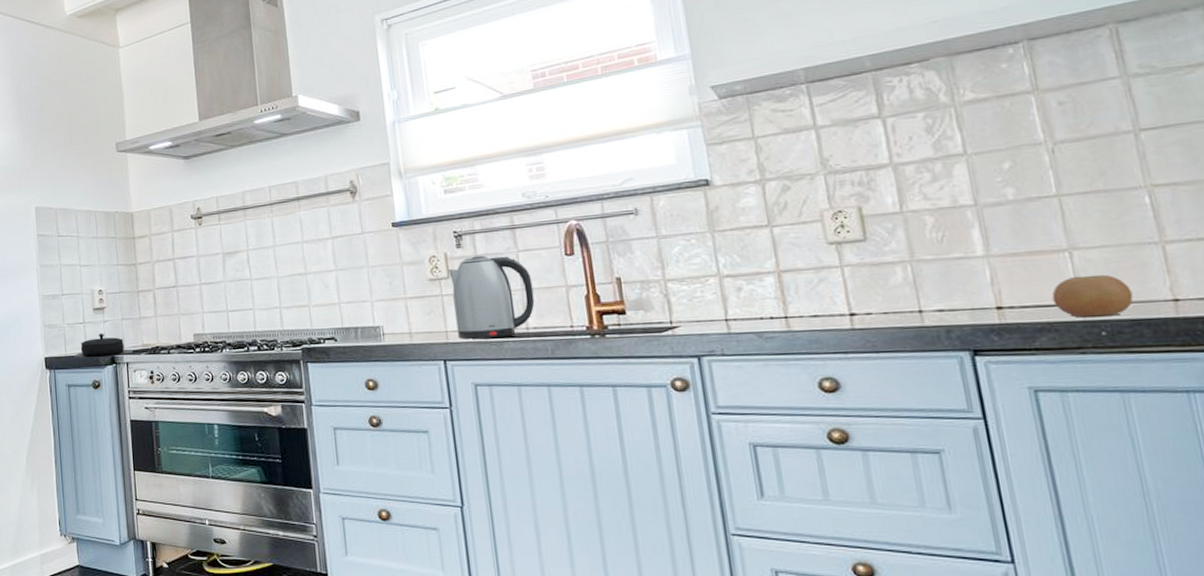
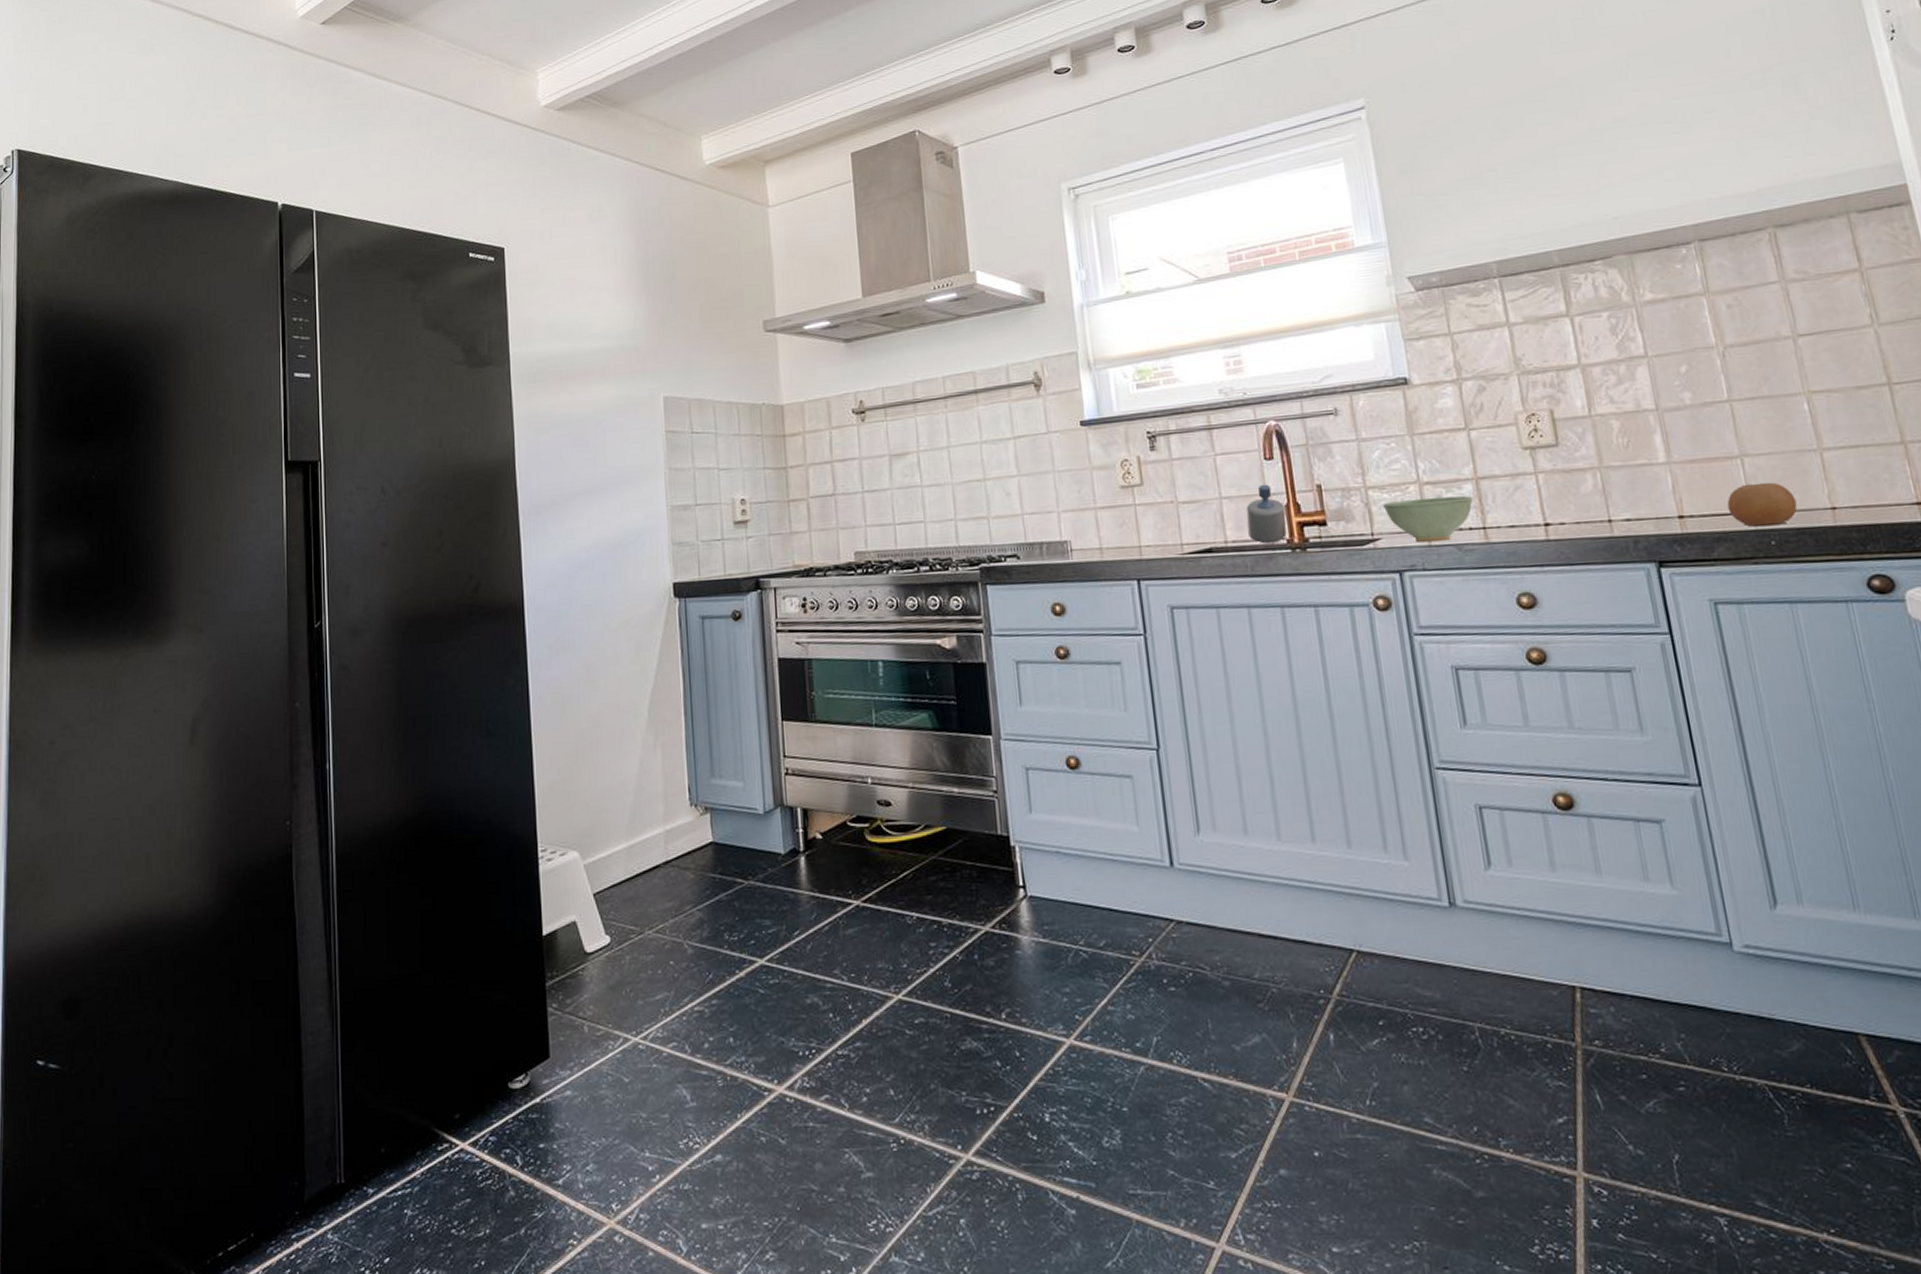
cooking pot: present [73,333,133,359] -> none [708,552,782,584]
kettle: present [448,255,535,339] -> none [1142,459,1234,555]
soap dispenser: none [547,277,587,331] -> present [1246,484,1287,544]
bowl: none [681,287,775,331] -> present [1382,495,1473,543]

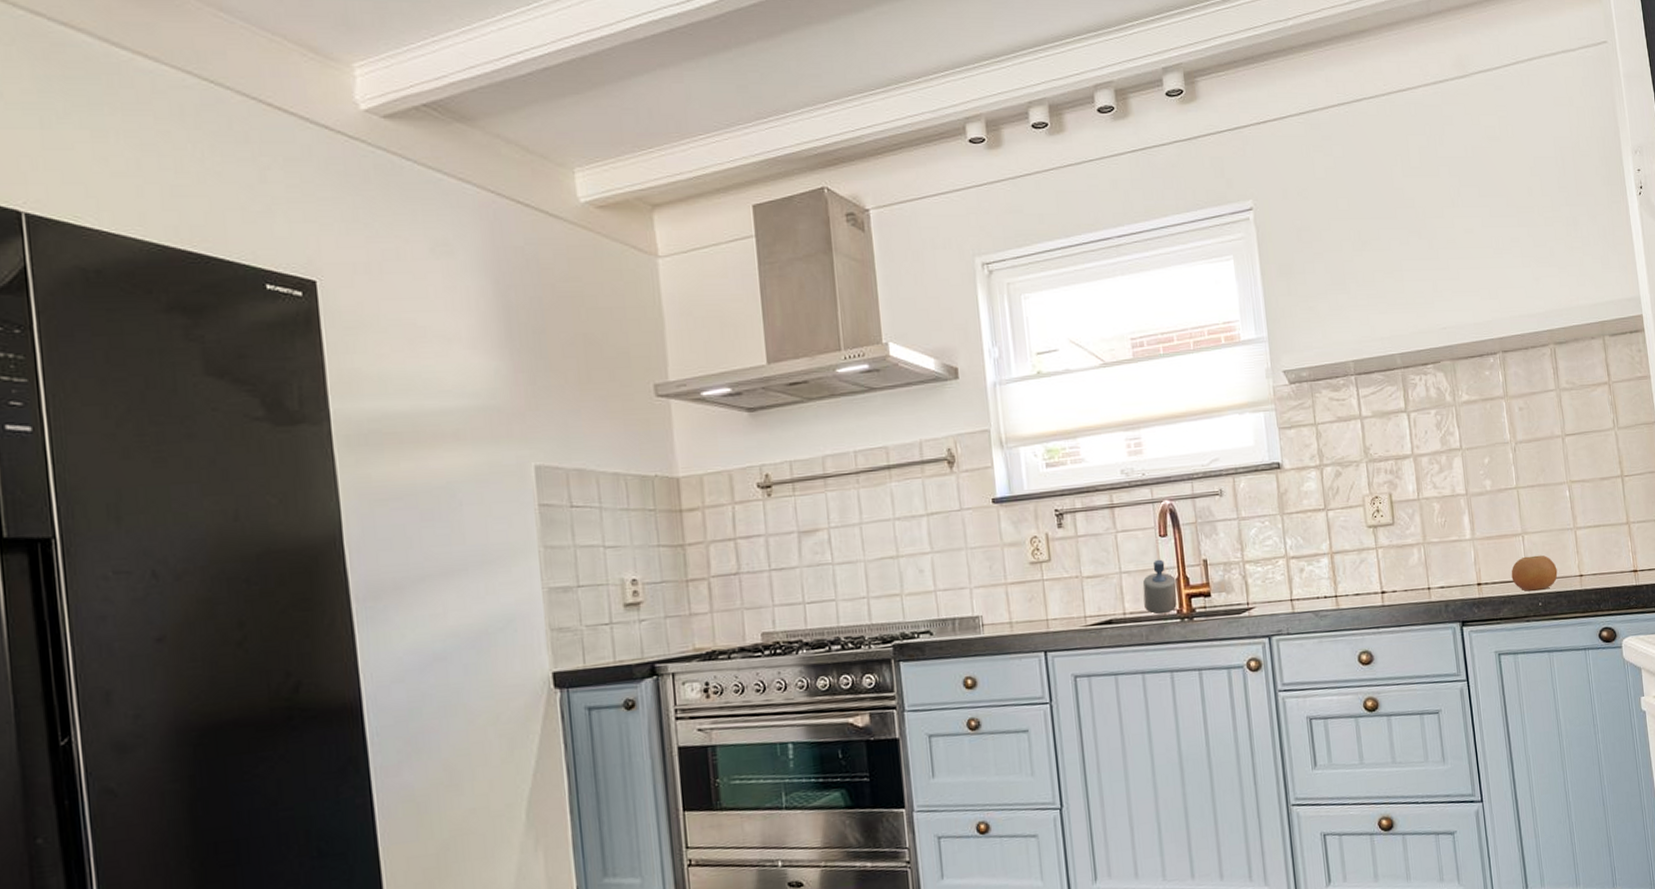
bowl: present [1382,495,1473,543] -> none [1256,568,1328,611]

